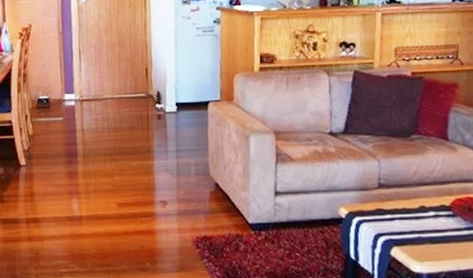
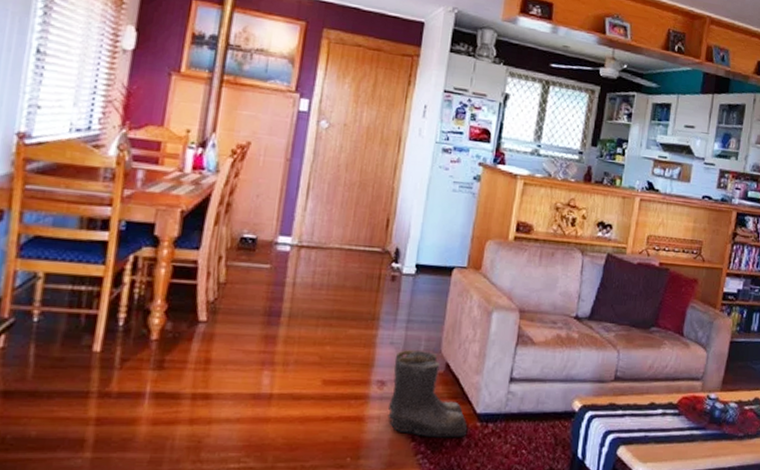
boots: none [171,174,243,245] -> present [388,349,468,438]

